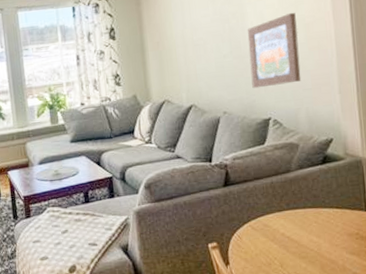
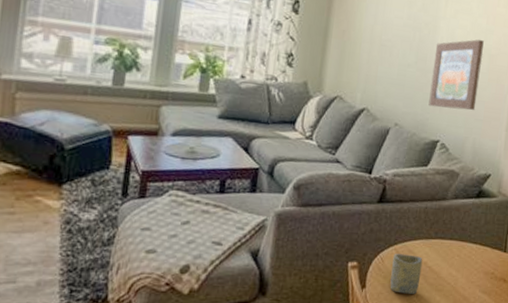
cup: none [250,228,282,265] -> present [390,254,423,294]

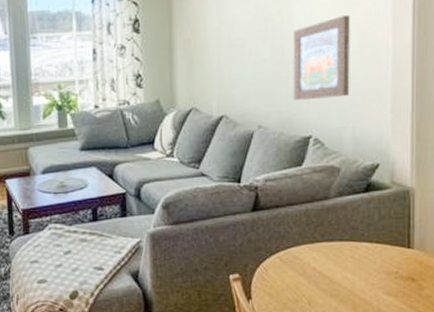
cup: present [390,254,423,294] -> none [277,261,311,302]

